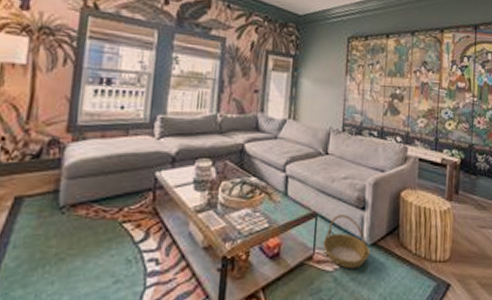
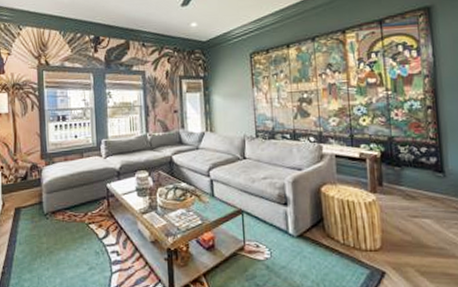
basket: present [322,215,370,269] -> none [251,211,297,258]

